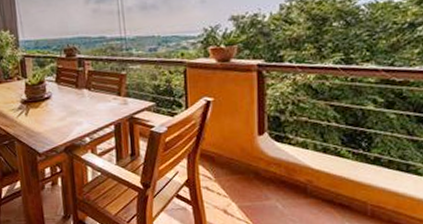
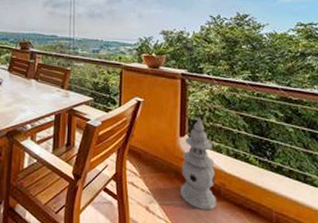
lantern: none [261,112,302,209] -> present [180,117,216,210]

